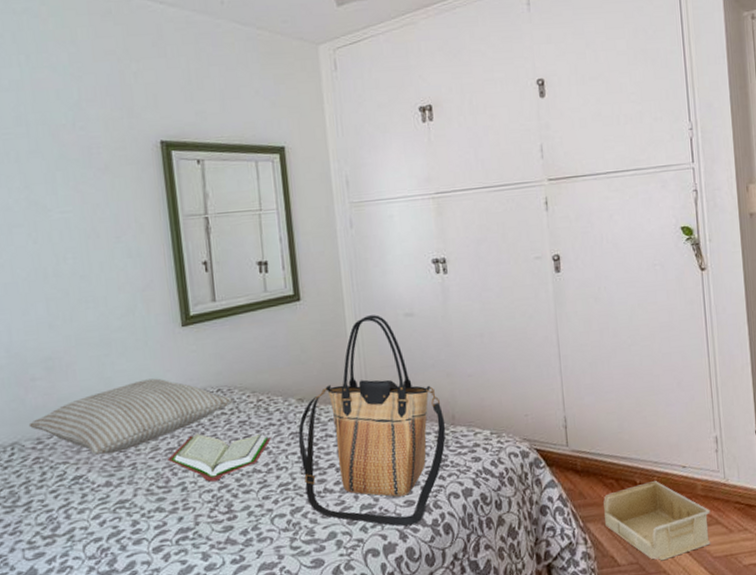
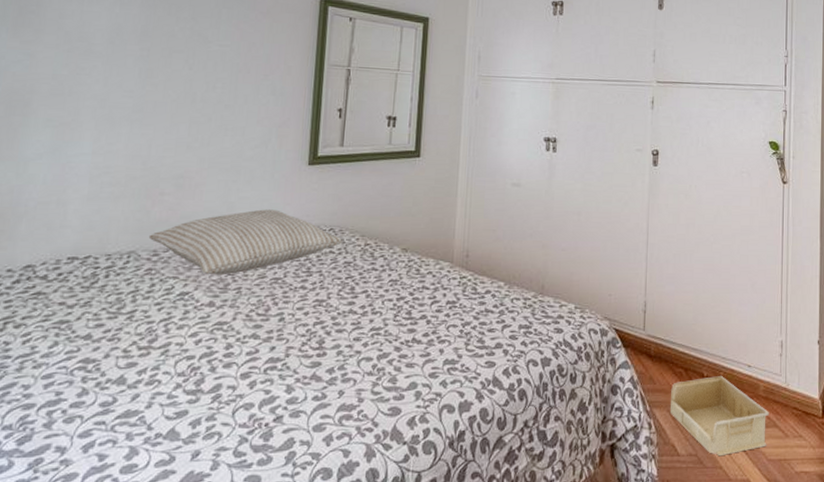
book: present [168,433,272,482] -> none [272,267,373,316]
tote bag: present [298,314,446,526] -> none [395,180,535,386]

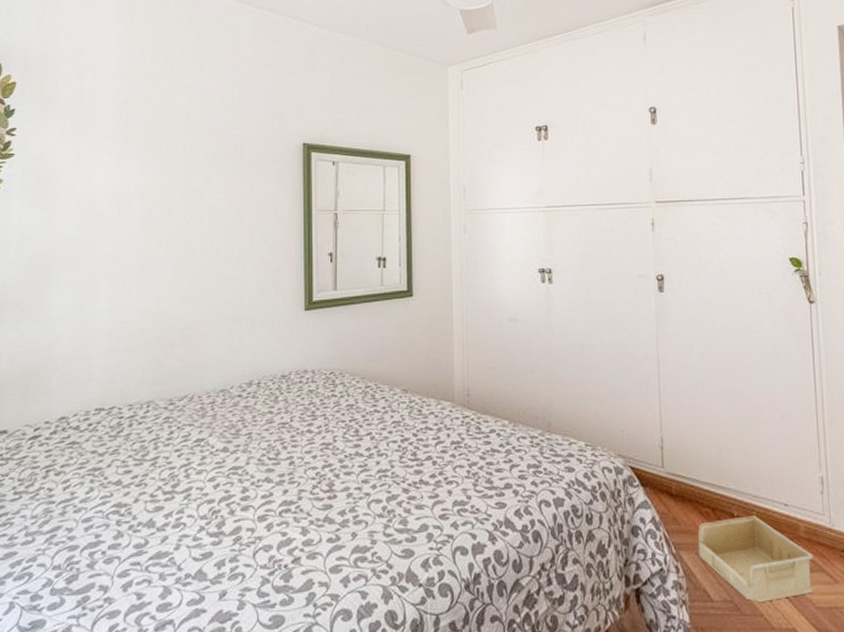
pillow: present [148,209,342,276] -> none [164,356,343,422]

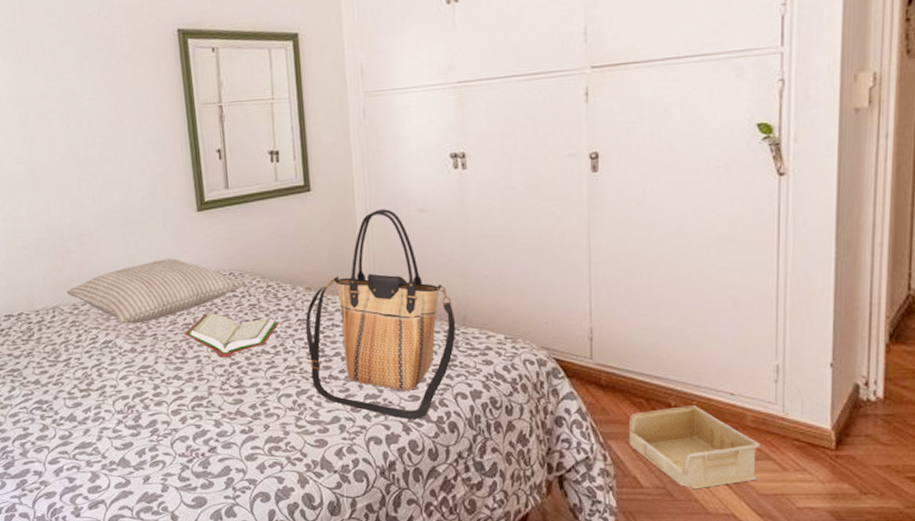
pillow: none [164,356,343,422] -> present [66,258,243,324]
book: none [280,411,376,459] -> present [184,312,280,358]
tote bag: none [399,317,541,527] -> present [305,209,456,419]

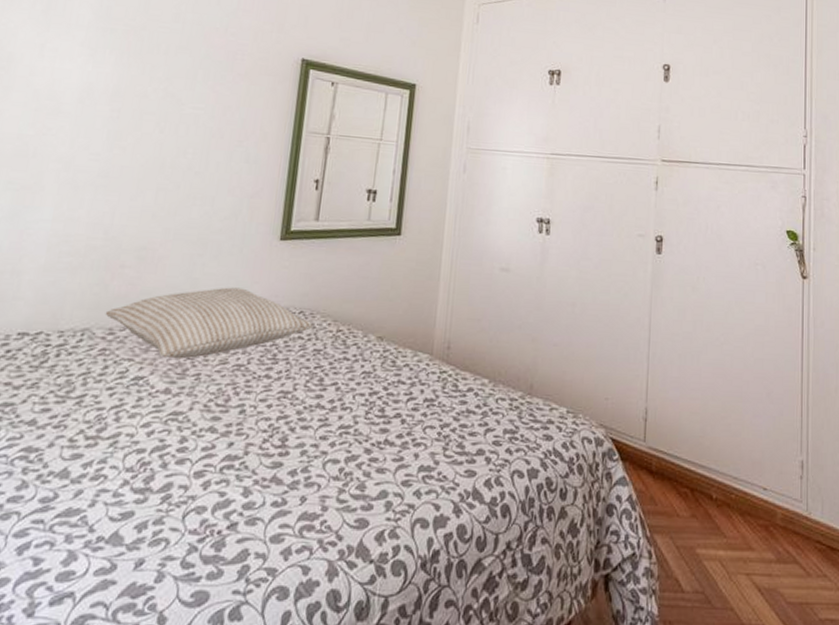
book: present [184,312,280,358] -> none [233,353,343,410]
tote bag: present [305,209,456,419] -> none [365,263,523,498]
storage bin: present [629,406,761,490] -> none [674,499,789,596]

